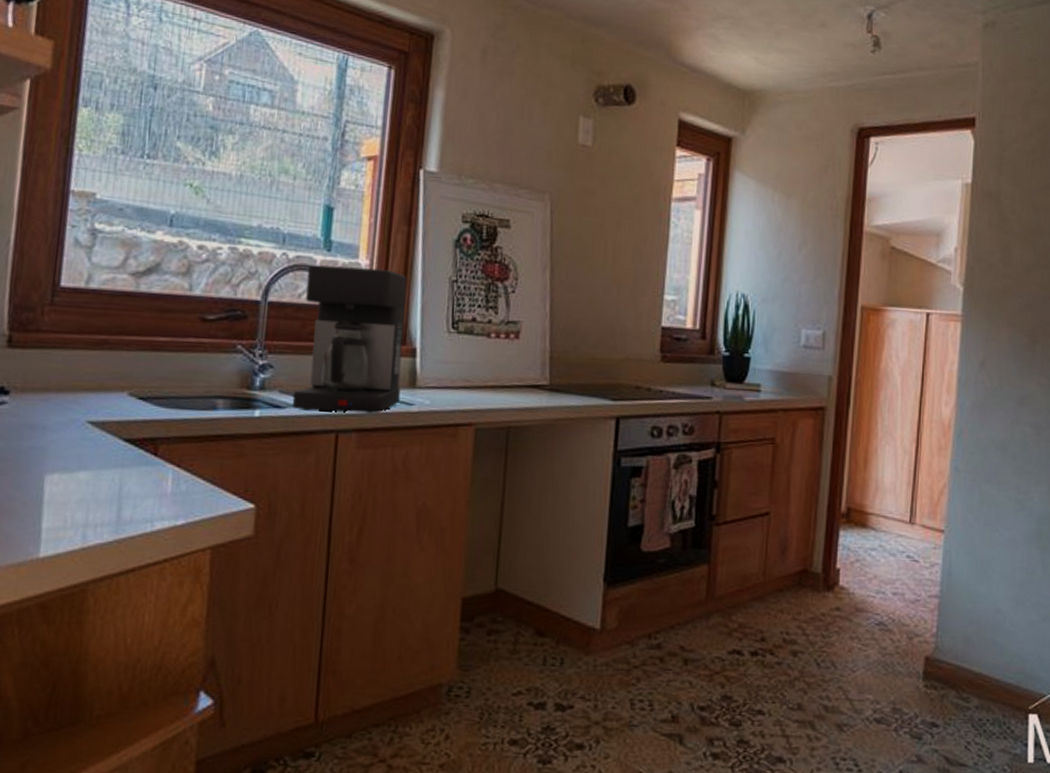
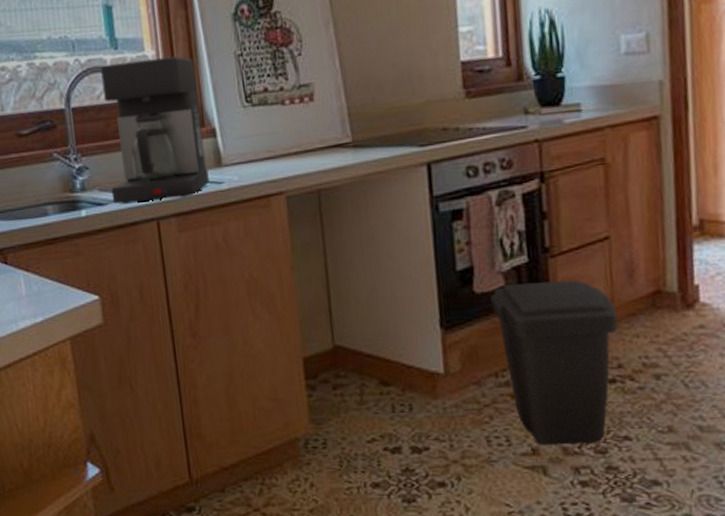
trash can: none [655,546,767,715] -> present [491,280,618,445]

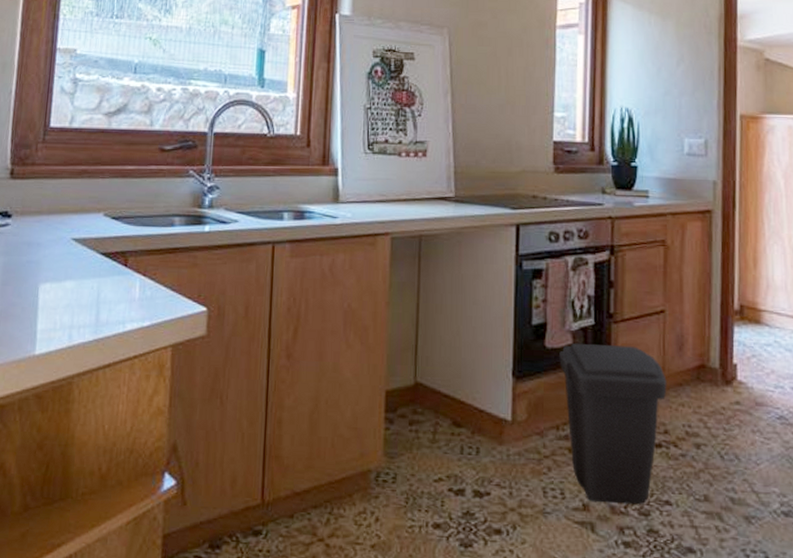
coffee maker: present [101,56,209,204] -> none [235,100,328,227]

